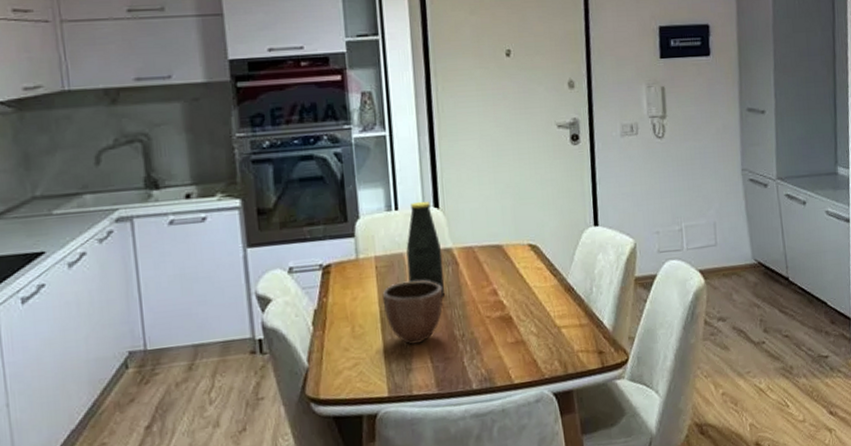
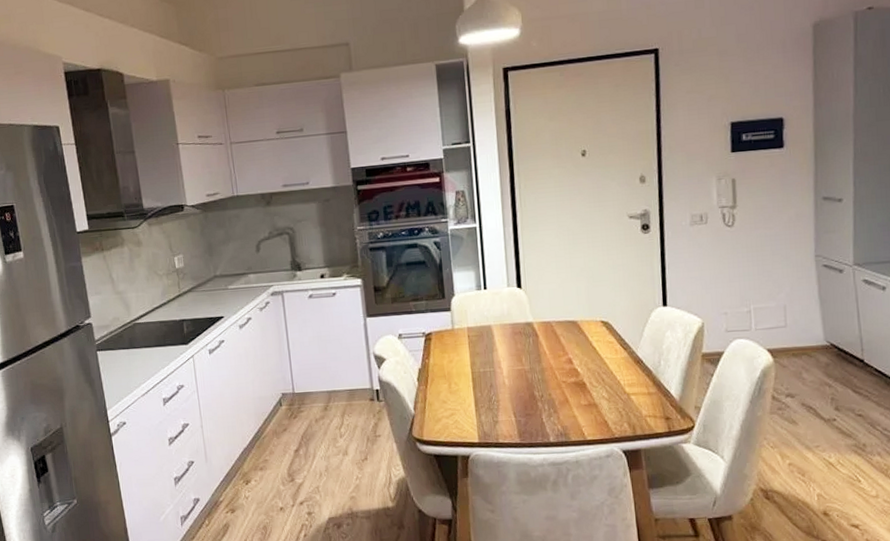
decorative bowl: present [382,280,443,345] -> none [473,348,525,402]
bottle: present [406,201,445,296] -> none [493,282,526,362]

